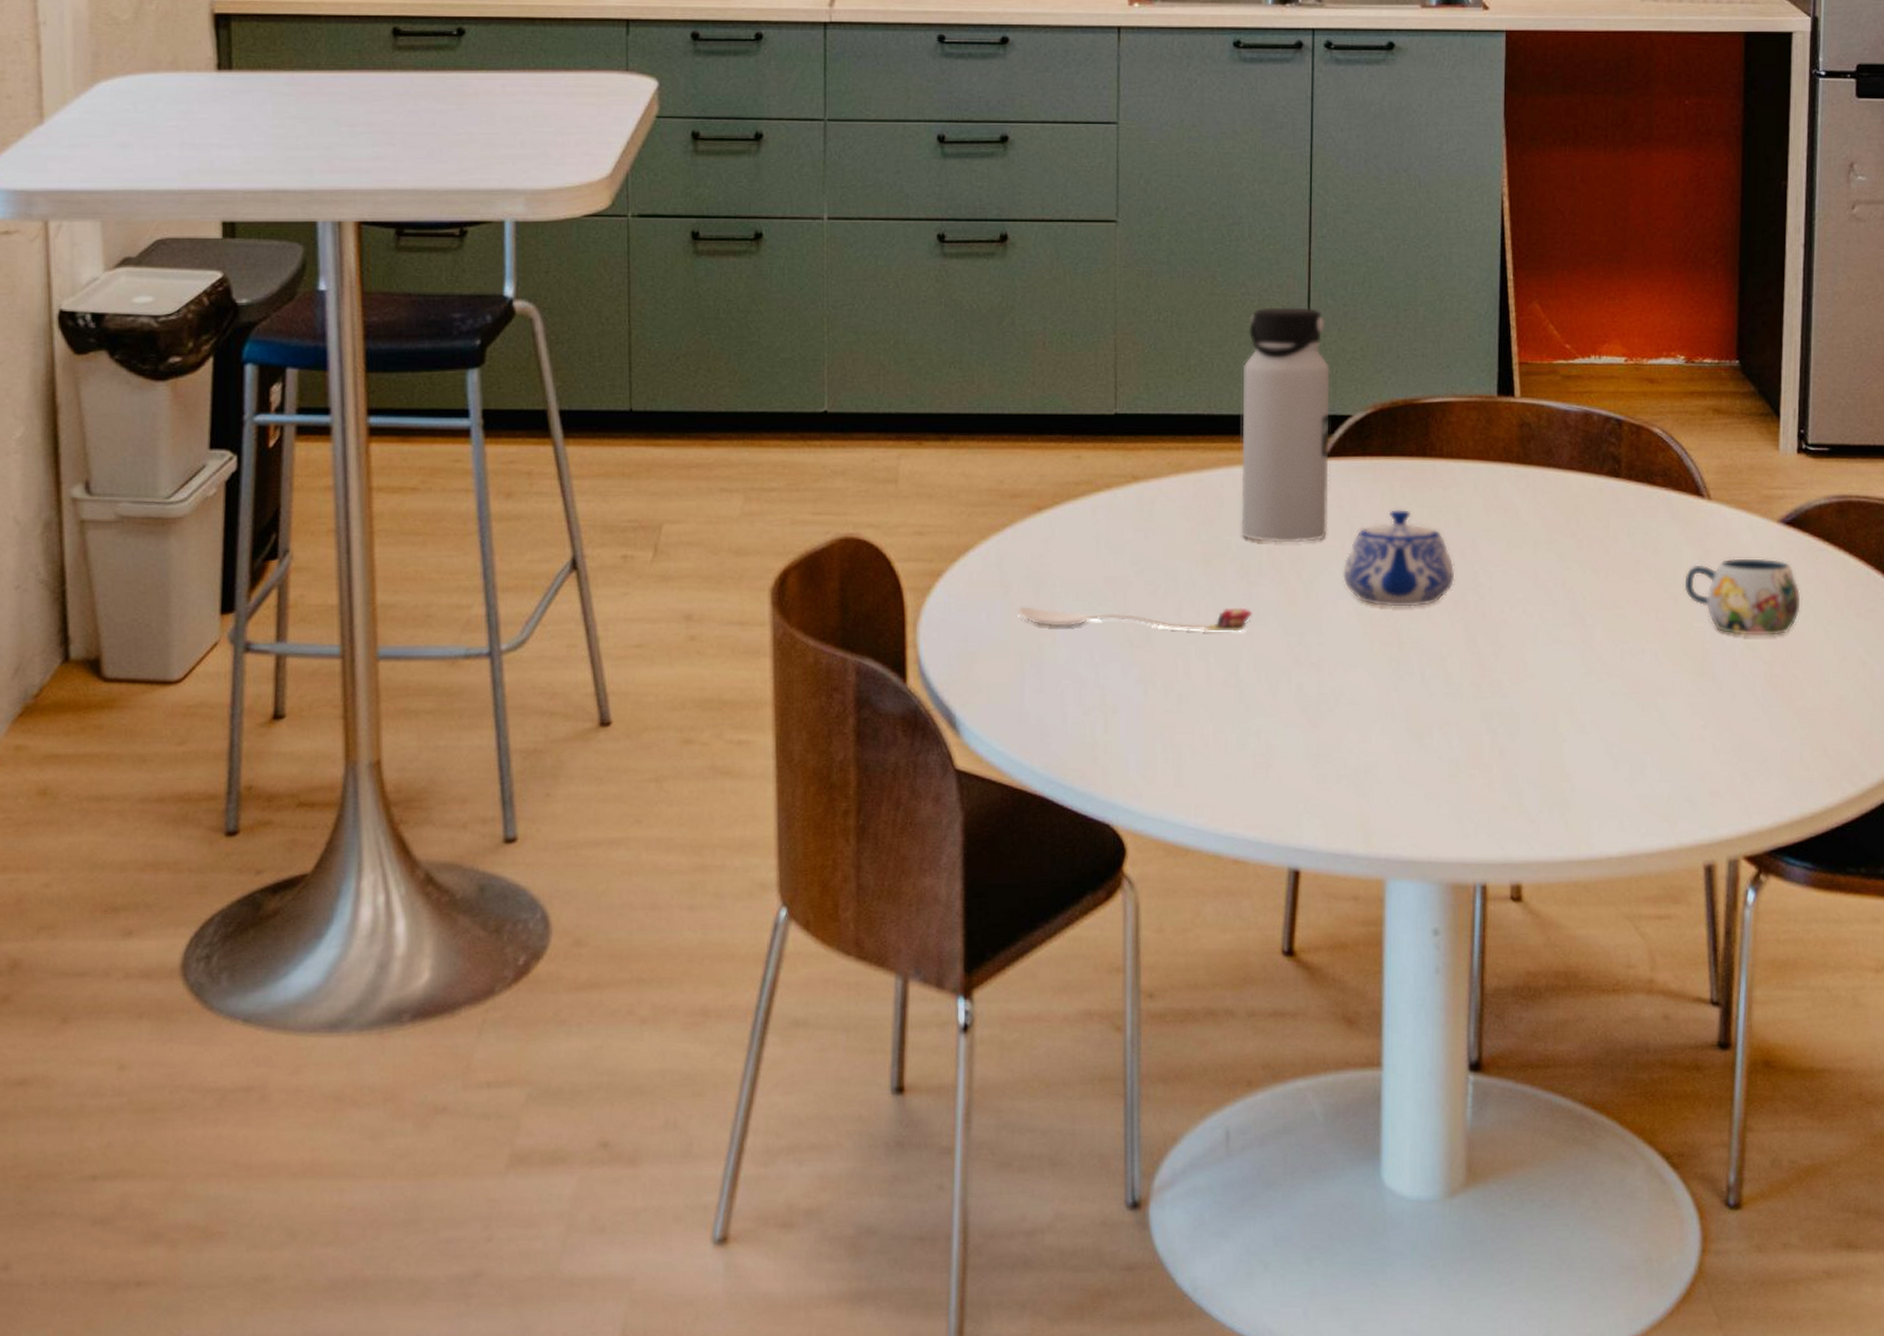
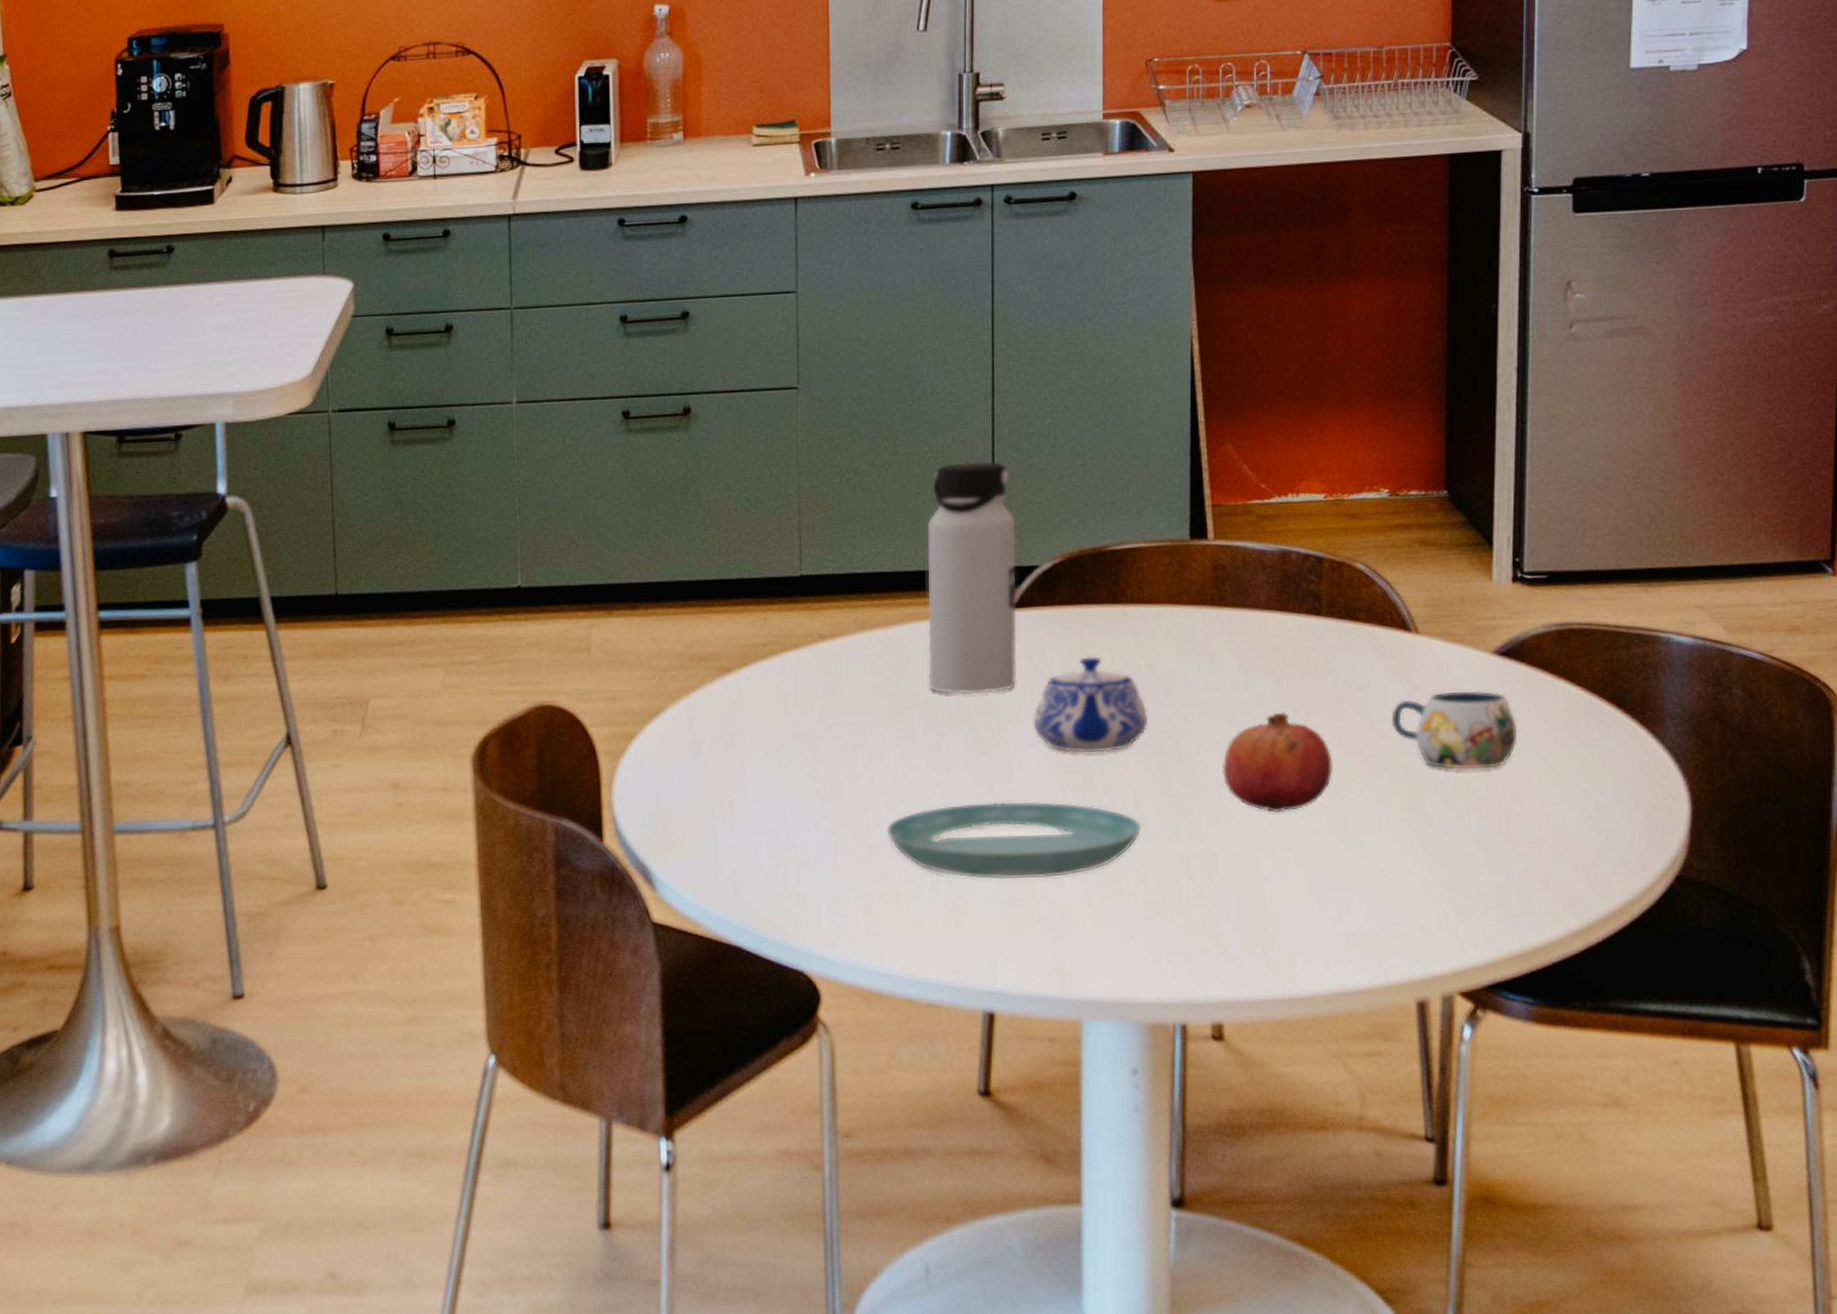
spoon: present [1016,606,1253,632] -> none [708,758,942,784]
saucer: none [1195,653,1447,735] -> present [885,800,1142,881]
fruit: none [1524,572,1629,673] -> present [1222,712,1333,813]

